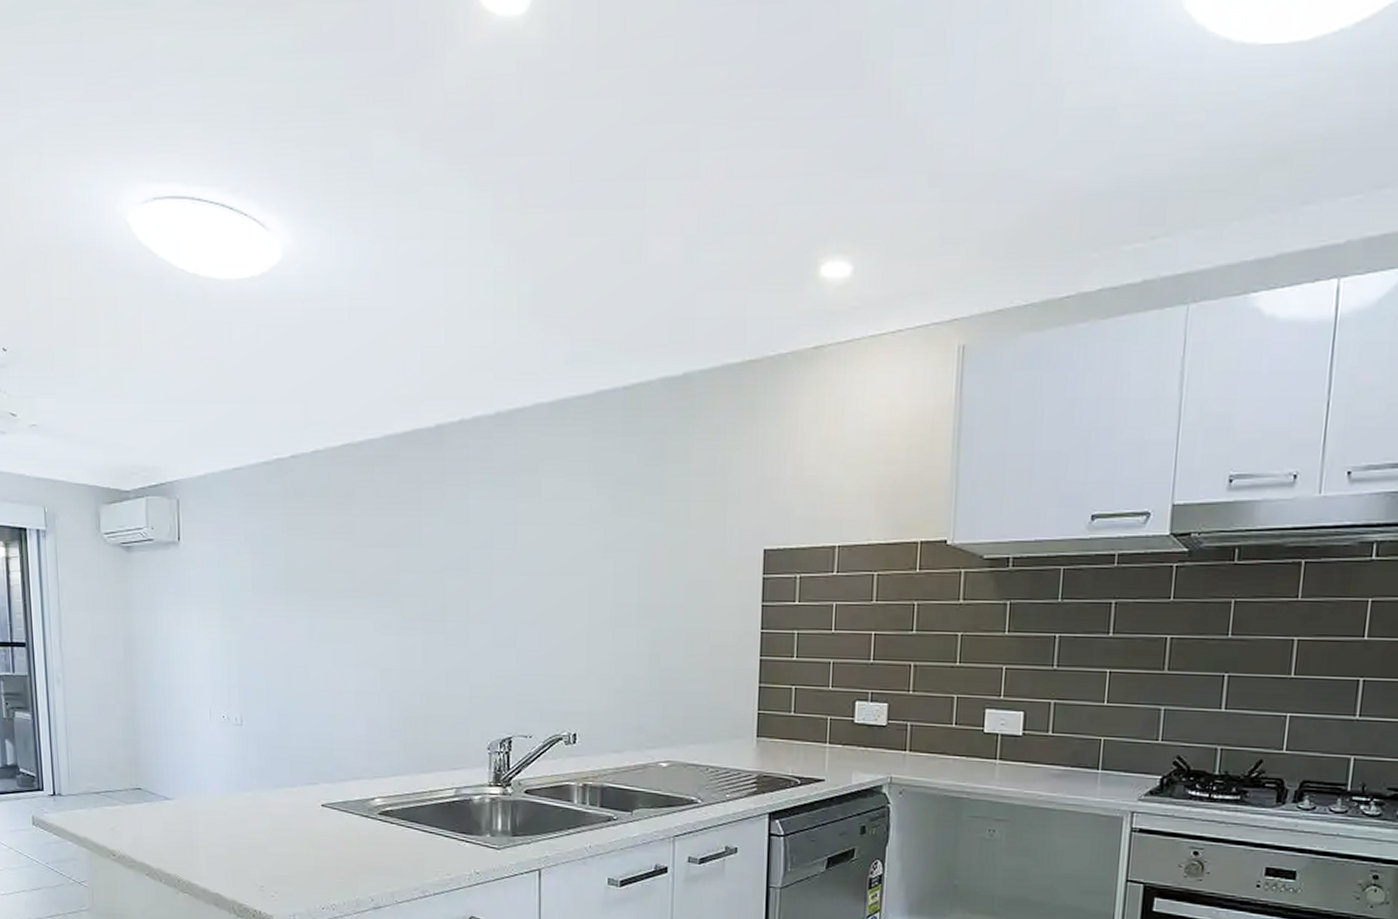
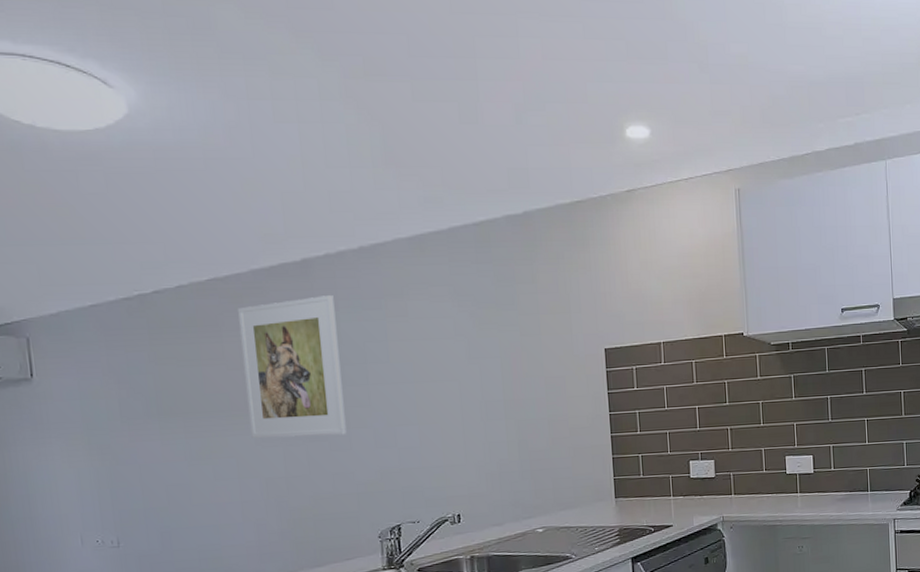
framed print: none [369,468,465,629] -> present [238,295,347,439]

